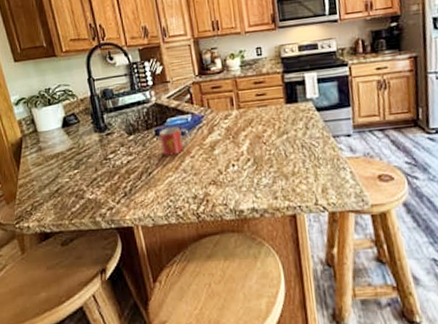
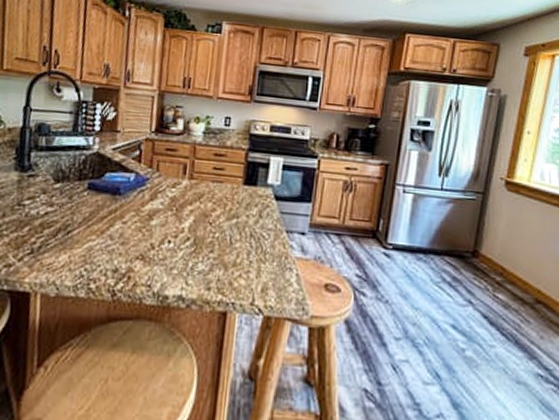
mug: present [159,126,190,157] -> none [90,182,128,218]

